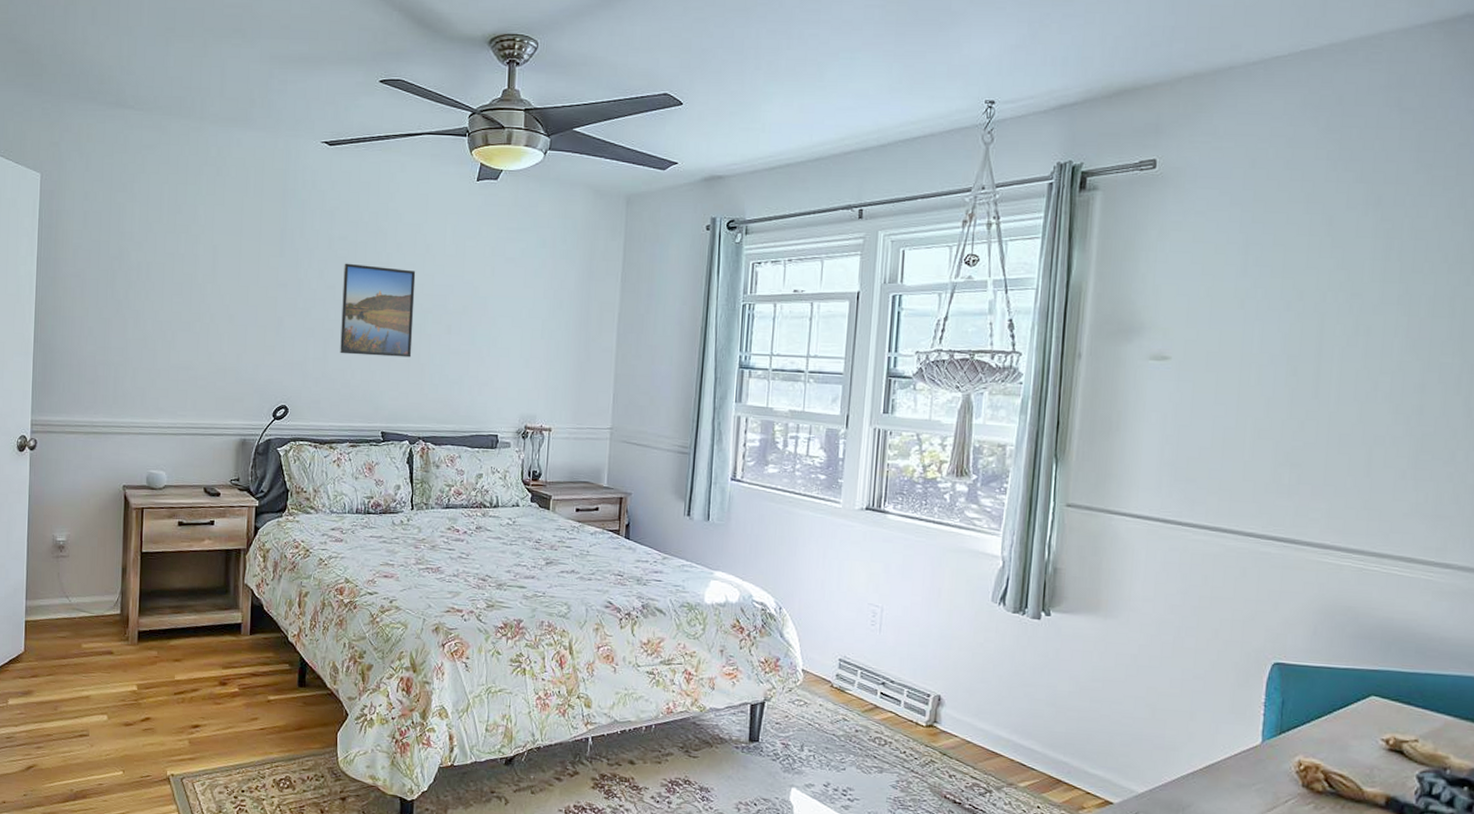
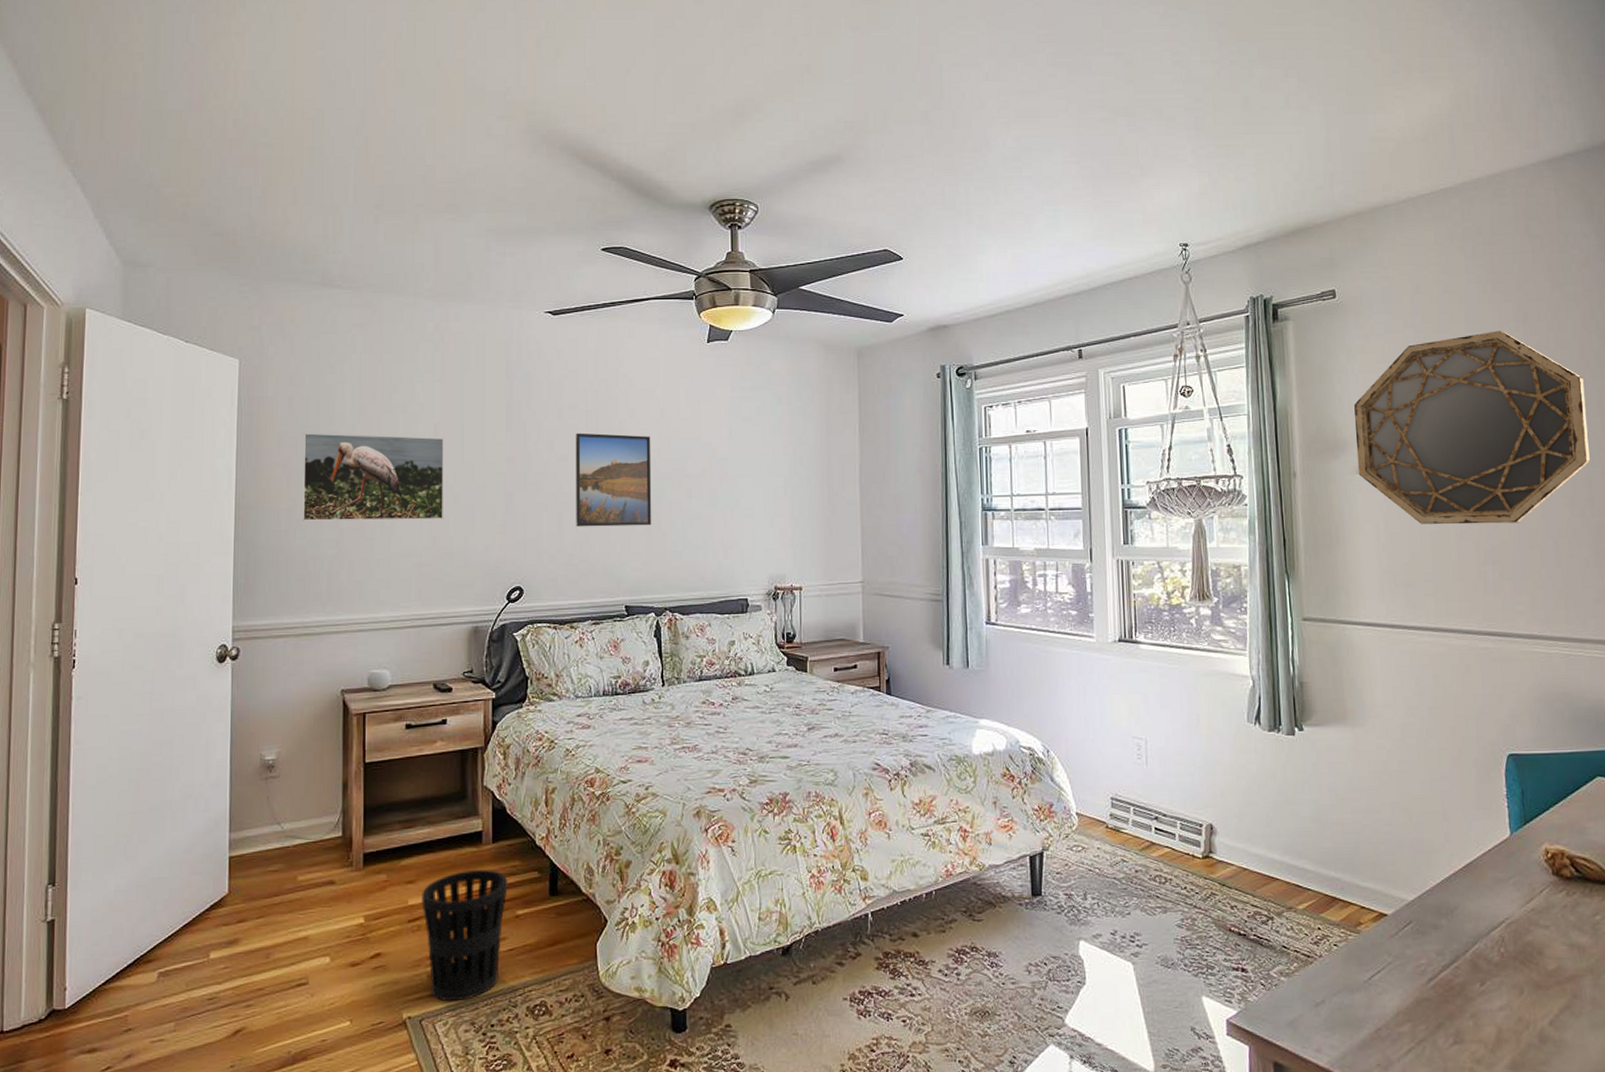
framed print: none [92,246,222,337] -> present [302,432,445,521]
wastebasket: none [186,656,262,767] -> present [422,870,508,1002]
home mirror: none [1152,214,1437,426] -> present [1354,330,1590,524]

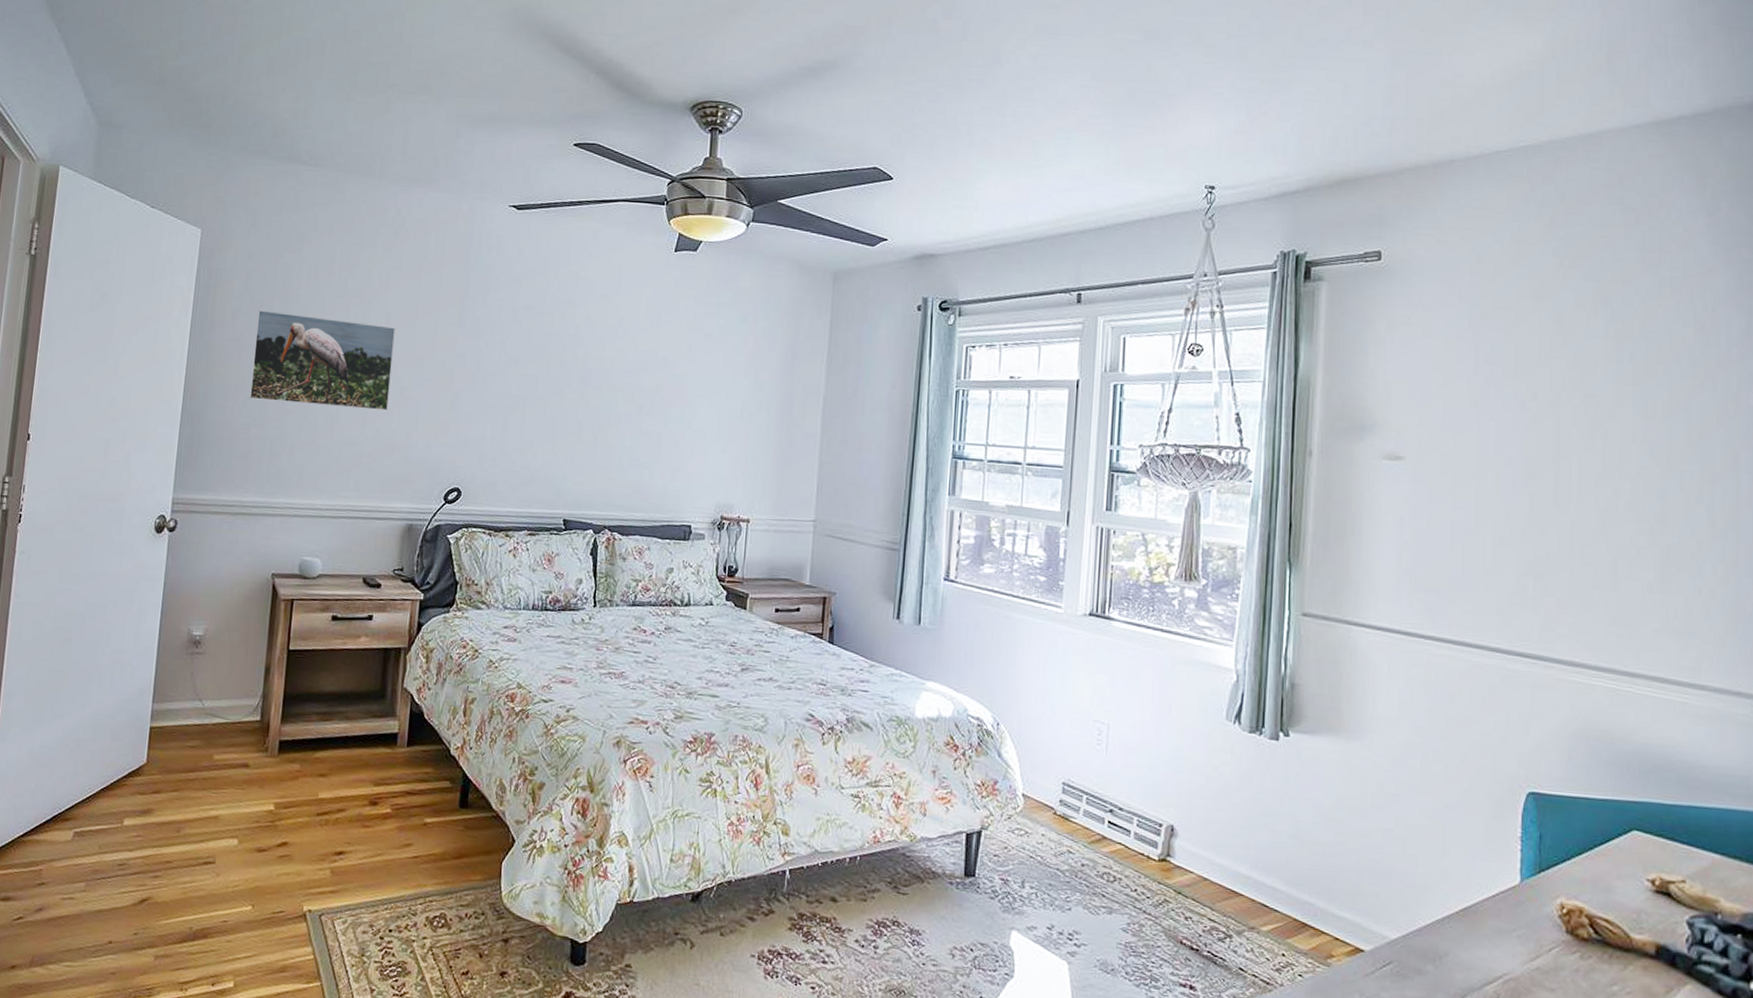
wastebasket: present [422,870,508,1002] -> none [331,771,419,902]
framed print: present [575,432,652,527] -> none [521,334,607,439]
home mirror: present [1354,330,1590,524] -> none [1385,313,1670,534]

